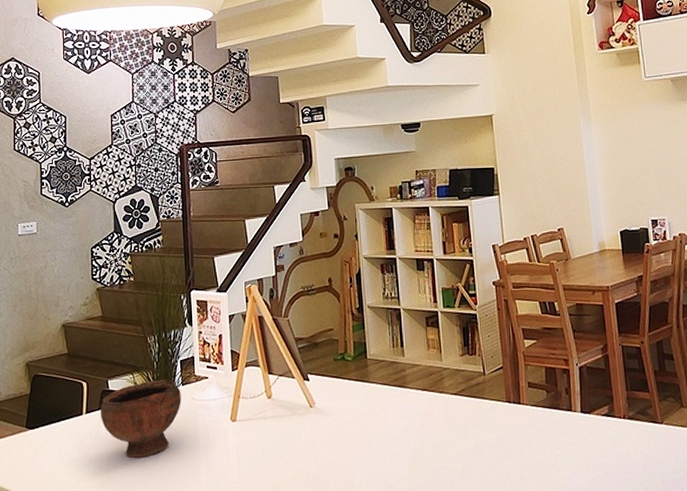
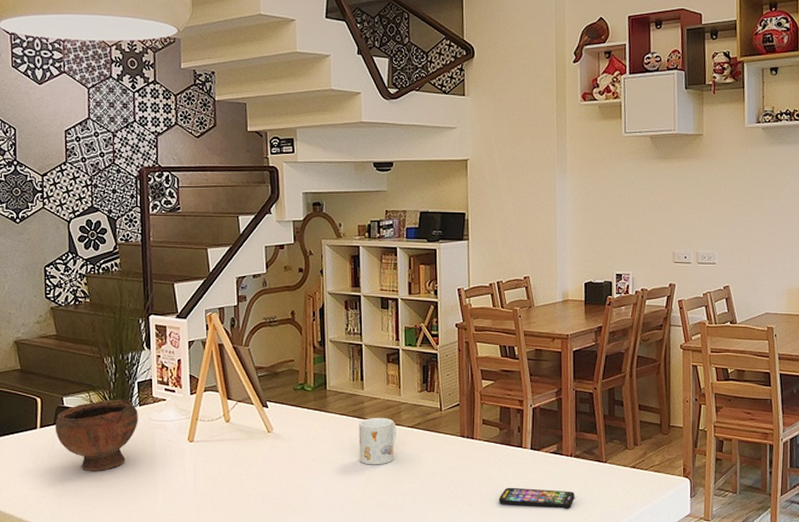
mug: none [401,385,441,438] -> present [359,417,396,465]
smartphone: none [551,455,633,478] -> present [498,487,575,509]

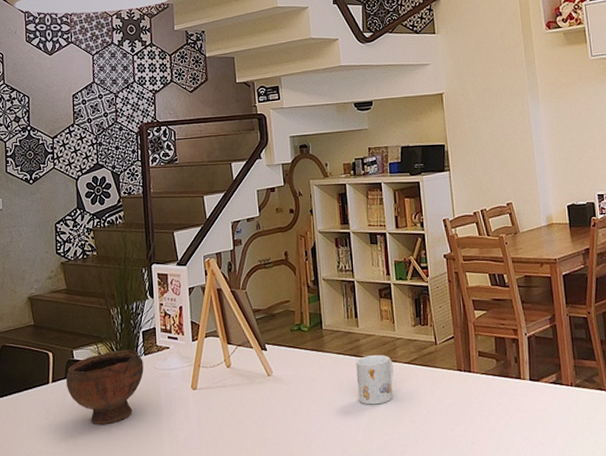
smartphone: present [498,487,575,509] -> none [501,421,580,443]

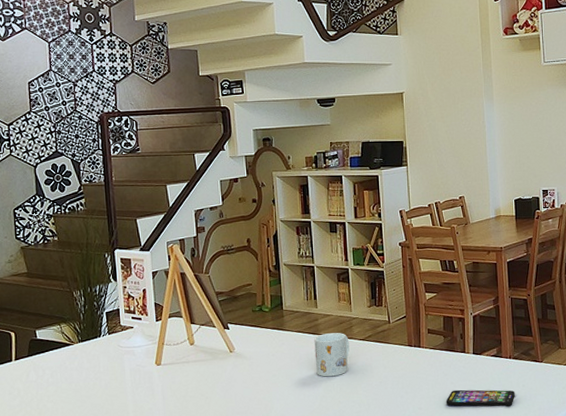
bowl: present [65,349,144,424] -> none [29,329,108,398]
smartphone: none [501,421,580,443] -> present [446,389,515,407]

